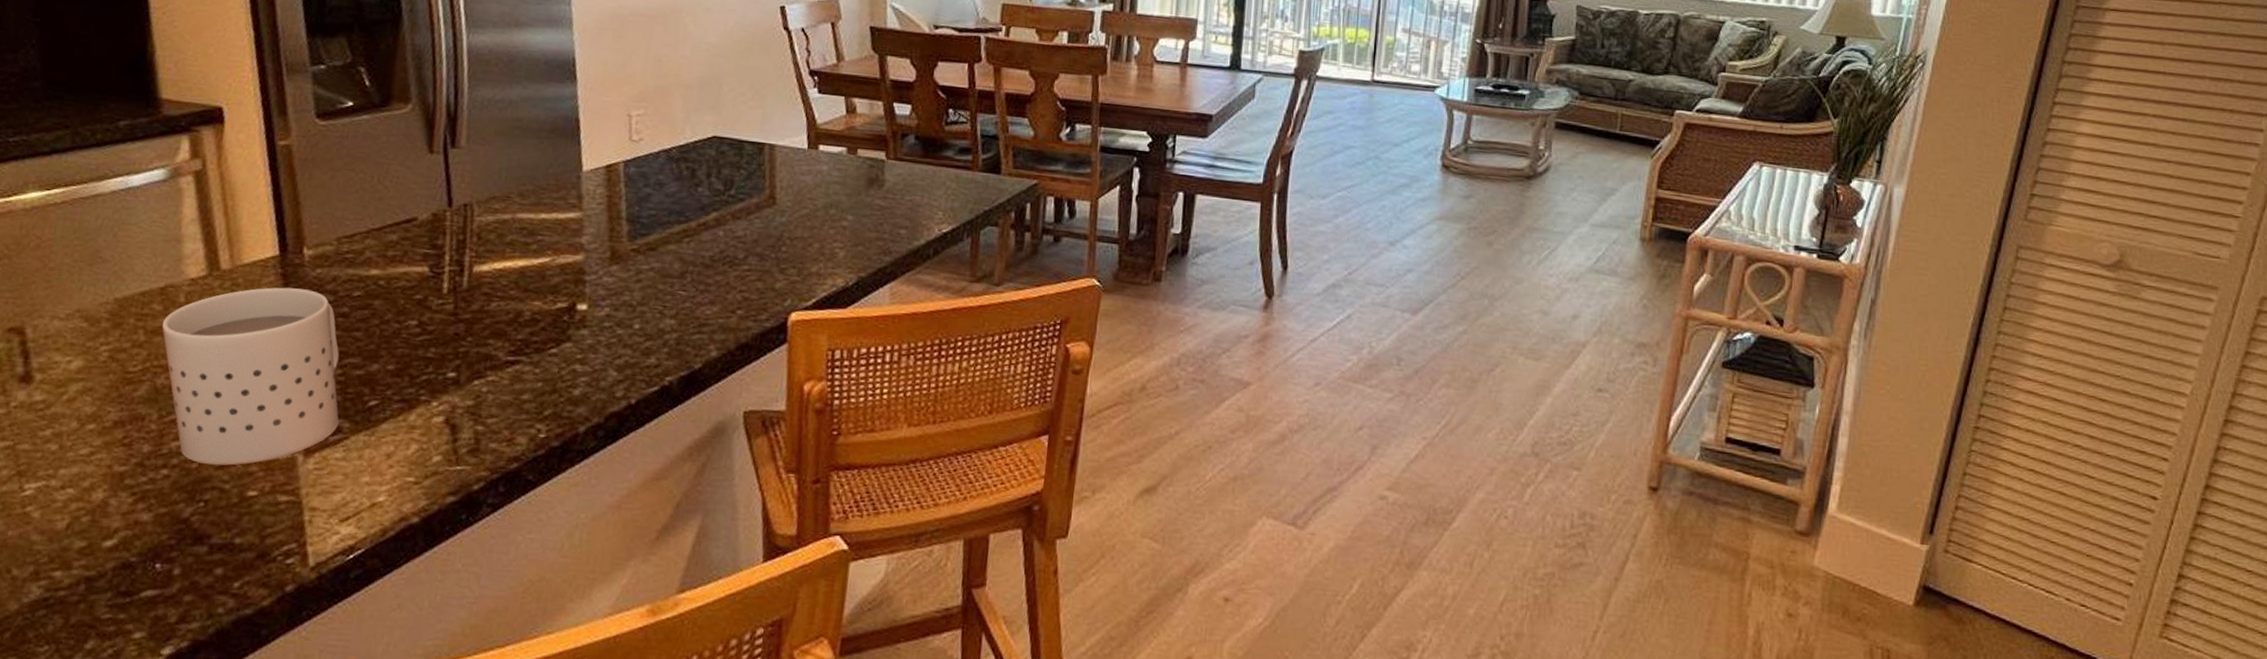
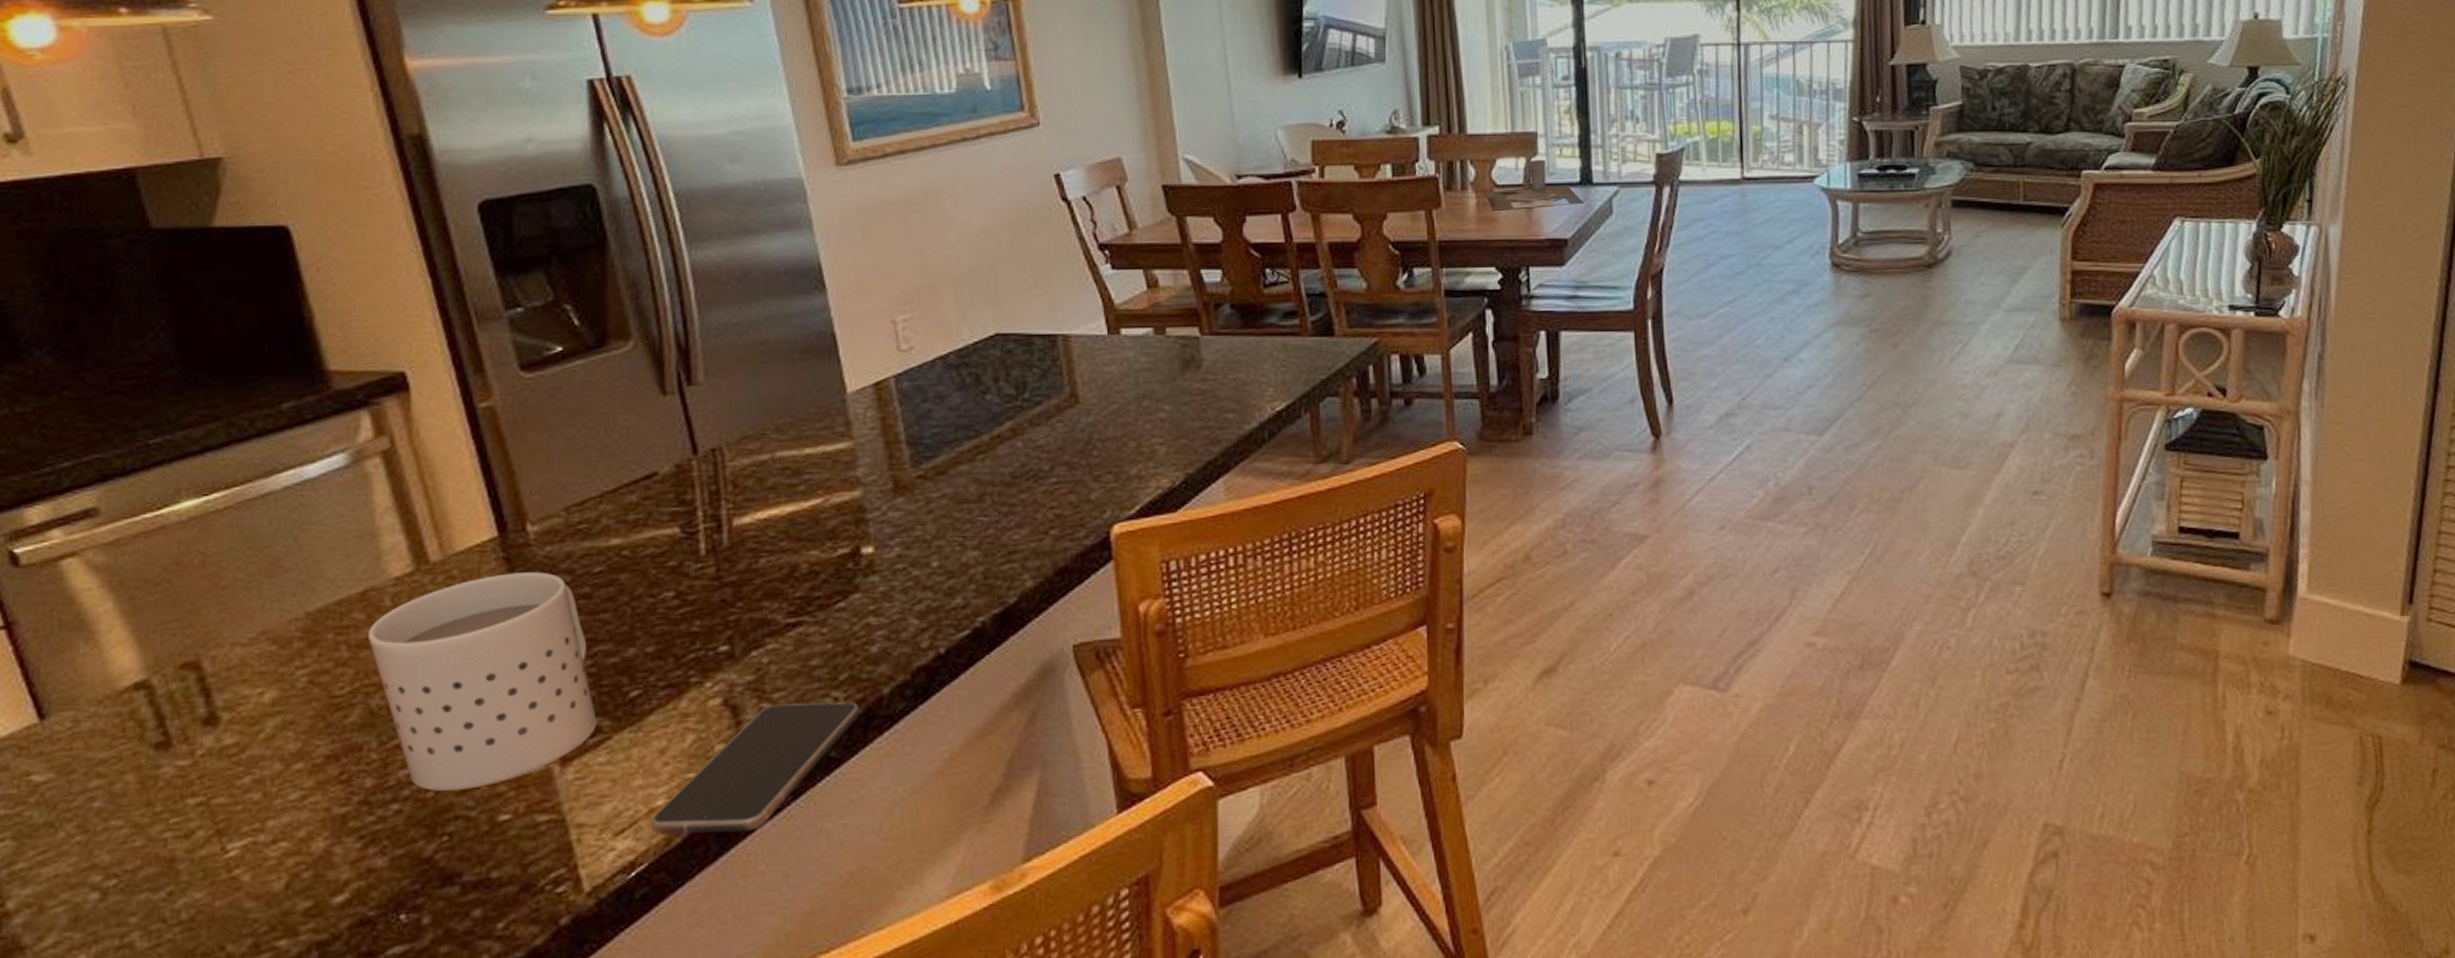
mobile phone: none [371,428,558,534] -> present [651,702,860,835]
place setting: none [1145,42,1231,87] -> present [1484,159,1584,211]

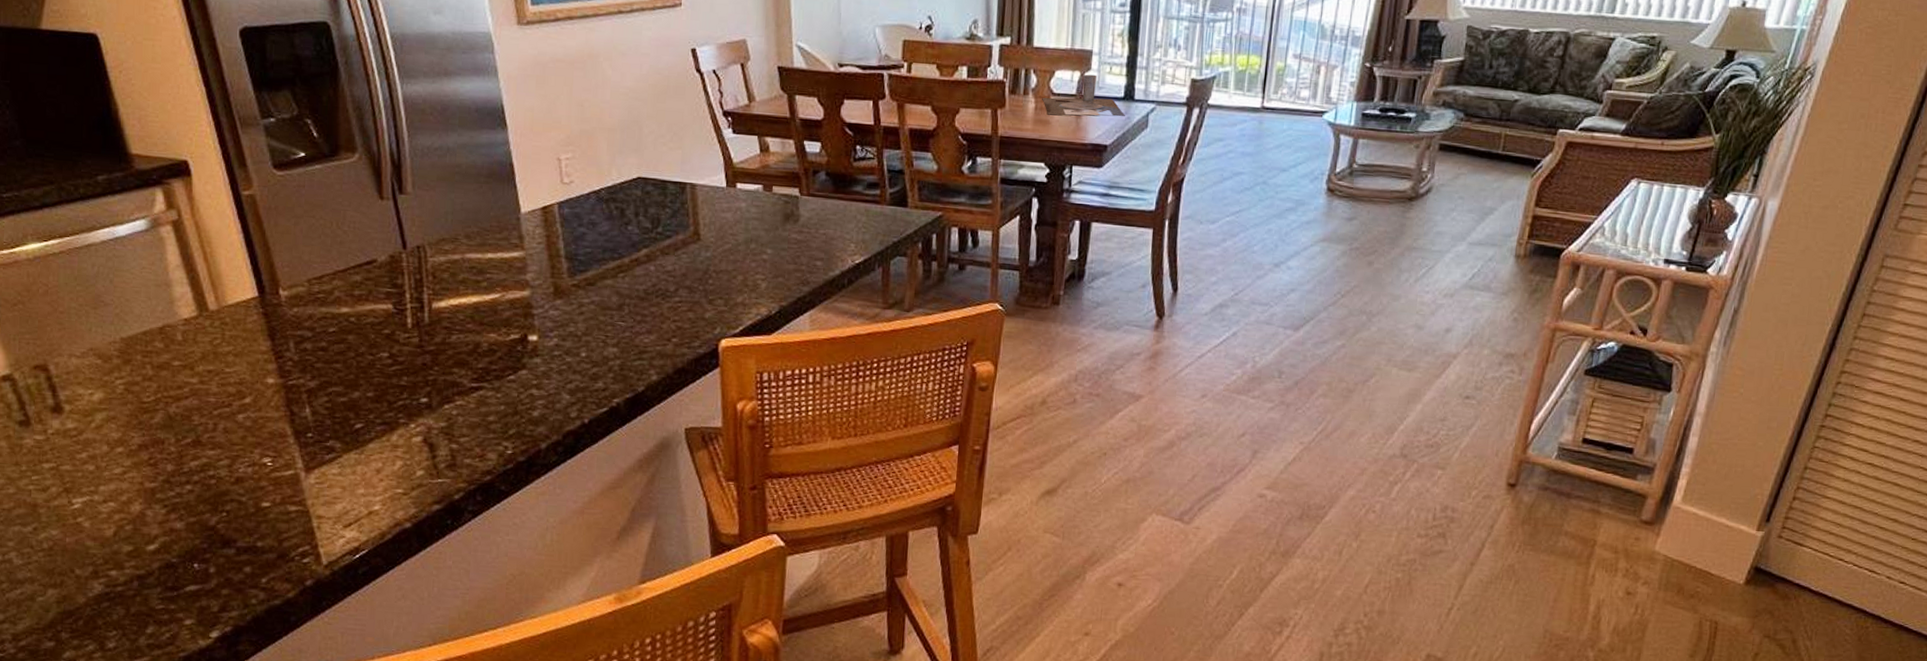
mug: present [367,572,597,792] -> none [165,325,332,482]
mobile phone: present [651,702,860,835] -> none [370,446,524,537]

